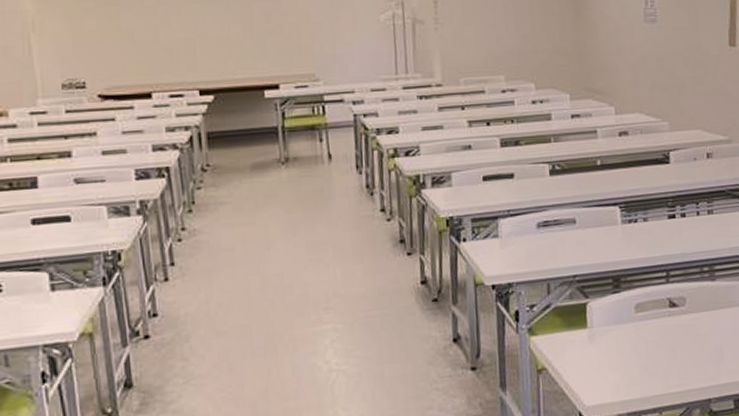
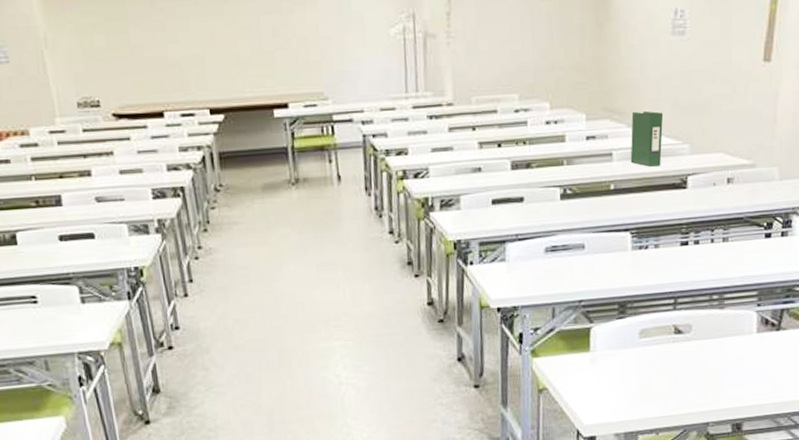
binder: none [612,91,644,143] -> present [630,110,664,167]

